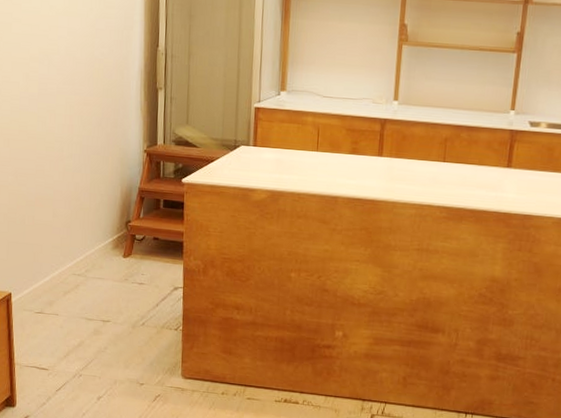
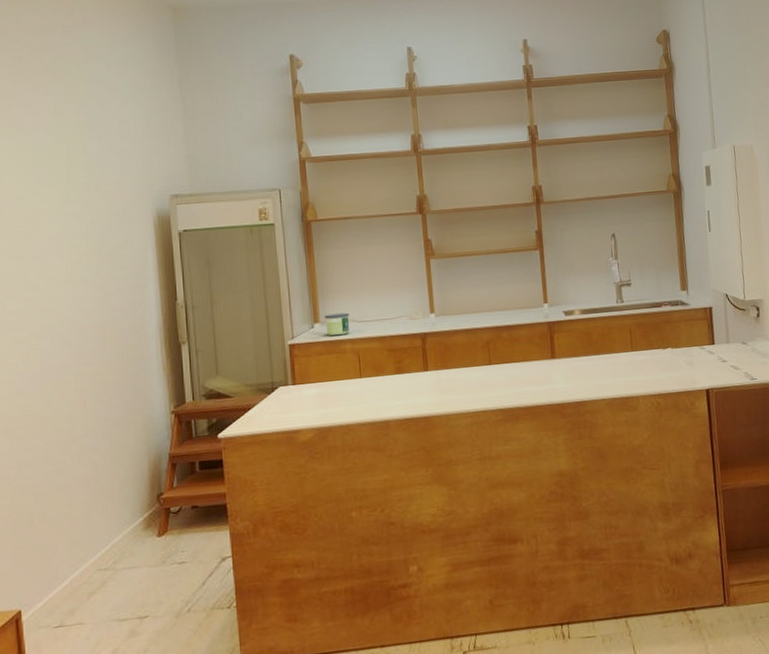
candle: none [291,84,315,107] -> present [325,312,349,336]

